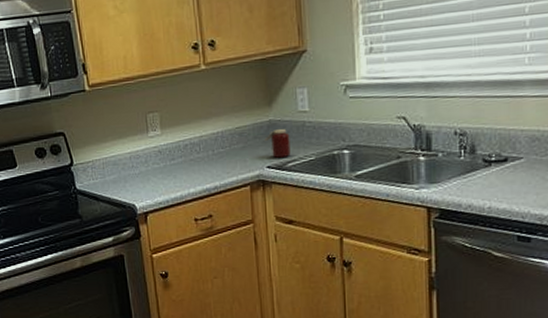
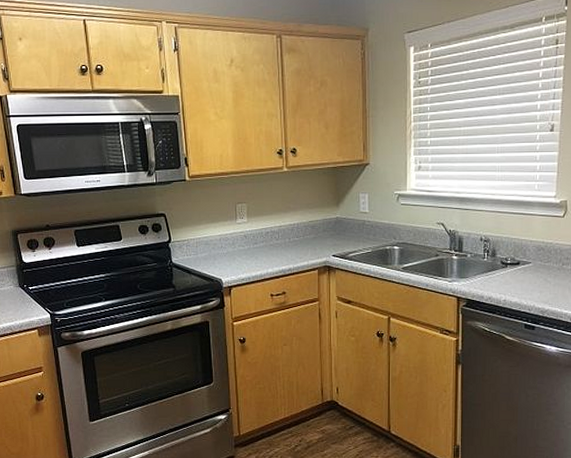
jar: present [264,128,291,158] -> none [332,224,352,248]

